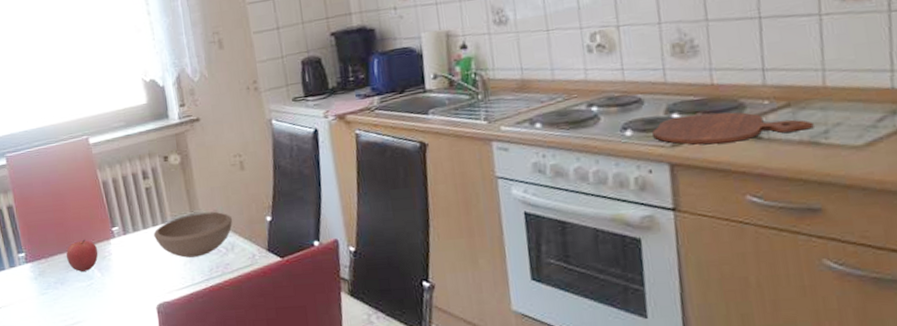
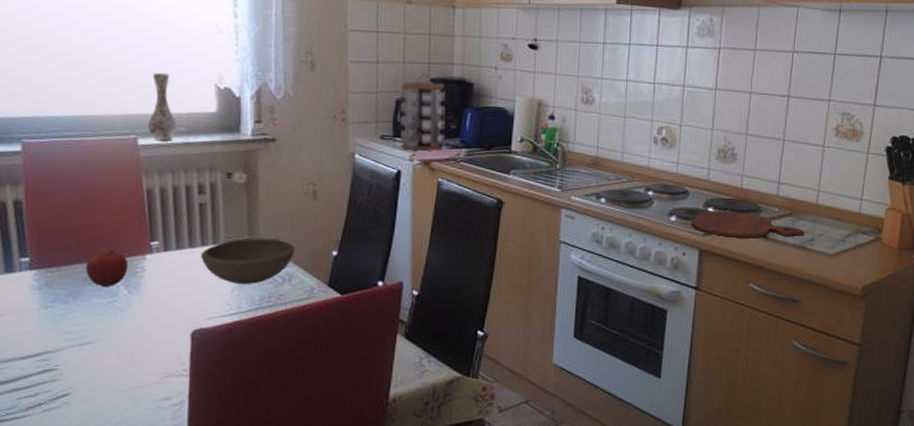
vase: none [91,77,118,138] -> present [148,73,178,141]
spice rack: none [304,28,357,108] -> present [400,73,446,151]

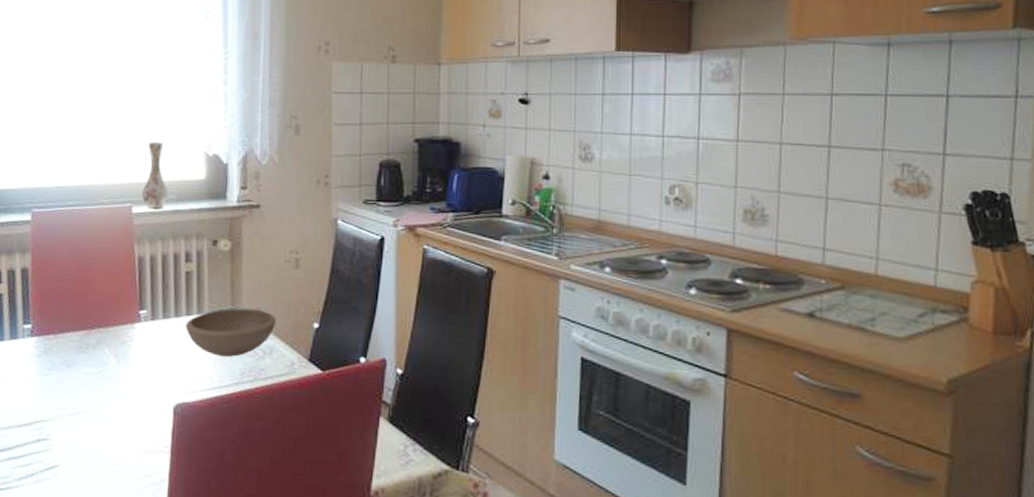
fruit: present [86,250,129,286] -> none [80,318,119,355]
spice rack: present [400,73,446,151] -> none [383,133,432,216]
cutting board: present [691,210,805,238] -> none [715,282,863,317]

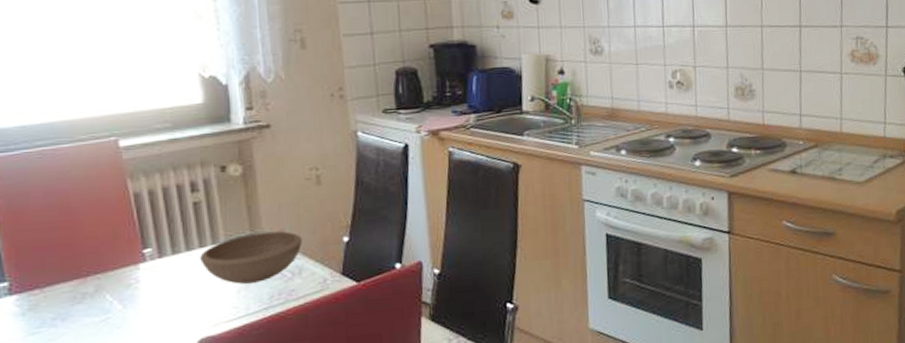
vase: present [142,142,169,209] -> none [129,68,162,140]

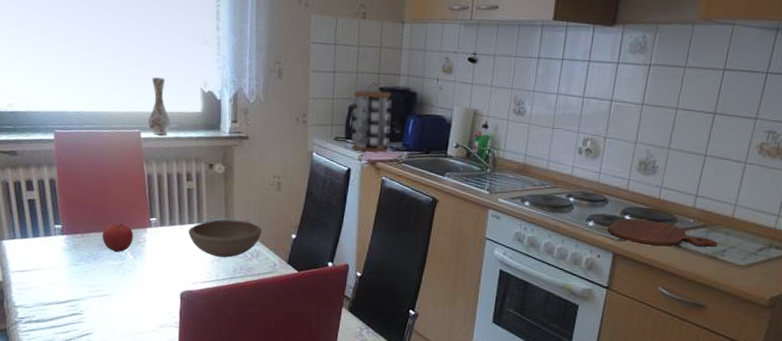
fruit: none [73,263,121,304] -> present [103,223,134,252]
vase: none [129,68,162,140] -> present [149,77,171,136]
spice rack: none [399,39,453,122] -> present [351,82,393,153]
cutting board: none [716,149,832,177] -> present [607,218,718,247]

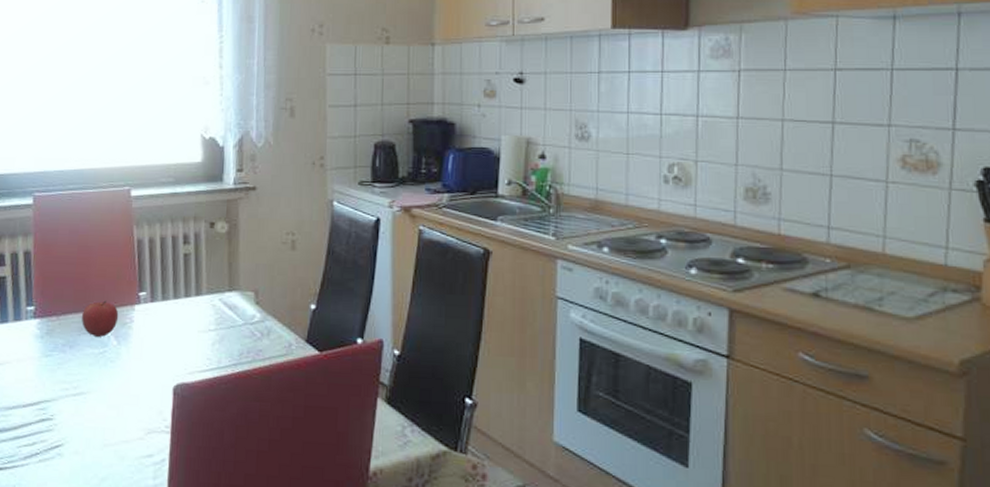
vase: present [149,77,171,136] -> none [140,126,167,192]
bowl: present [188,219,262,258] -> none [184,289,274,338]
spice rack: present [351,82,393,153] -> none [378,114,427,197]
cutting board: present [607,218,718,247] -> none [717,262,870,296]

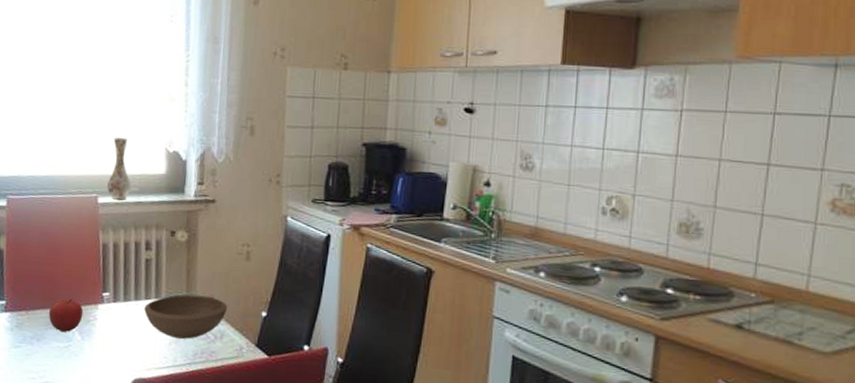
vase: none [140,126,167,192] -> present [107,138,132,200]
bowl: none [184,289,274,338] -> present [144,294,228,339]

